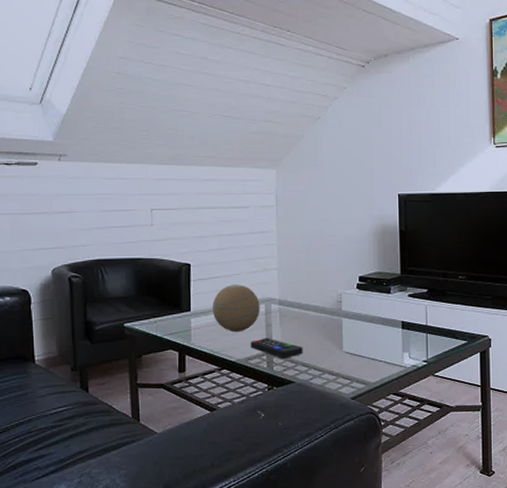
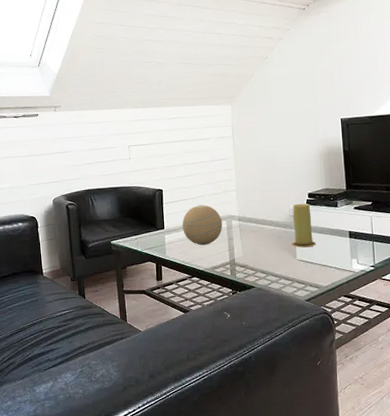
remote control: present [250,338,303,358] -> none [215,249,262,267]
candle: none [338,288,366,338] -> present [291,203,317,248]

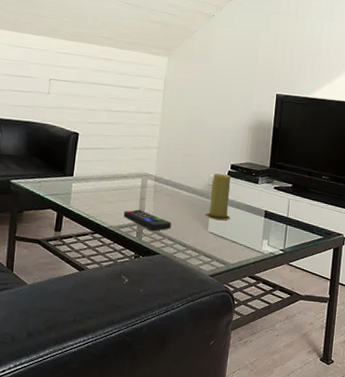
decorative orb: present [182,204,223,246] -> none [93,156,138,201]
remote control: none [215,249,262,267] -> present [123,209,172,231]

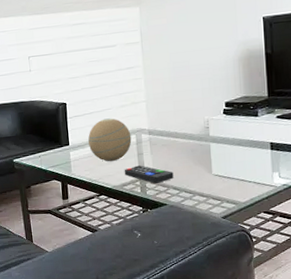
decorative orb: none [93,156,138,201] -> present [88,118,132,162]
candle: present [205,173,231,221] -> none [206,113,234,162]

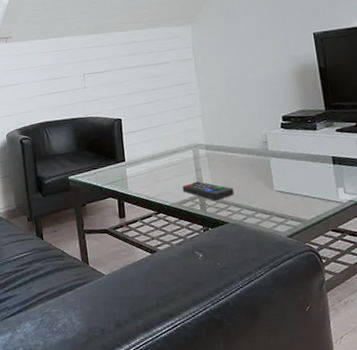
decorative orb: present [88,118,132,162] -> none [144,133,189,178]

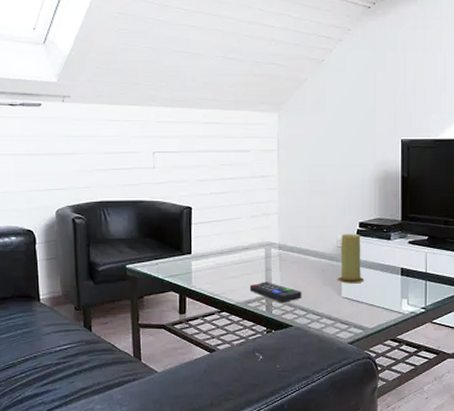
candle: none [266,127,296,177] -> present [337,234,365,284]

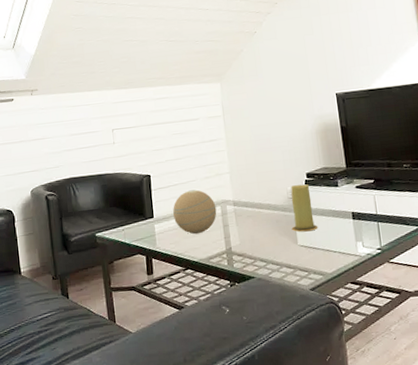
decorative orb: none [213,228,260,276] -> present [173,189,217,234]
remote control: present [249,282,302,302] -> none [210,237,260,256]

